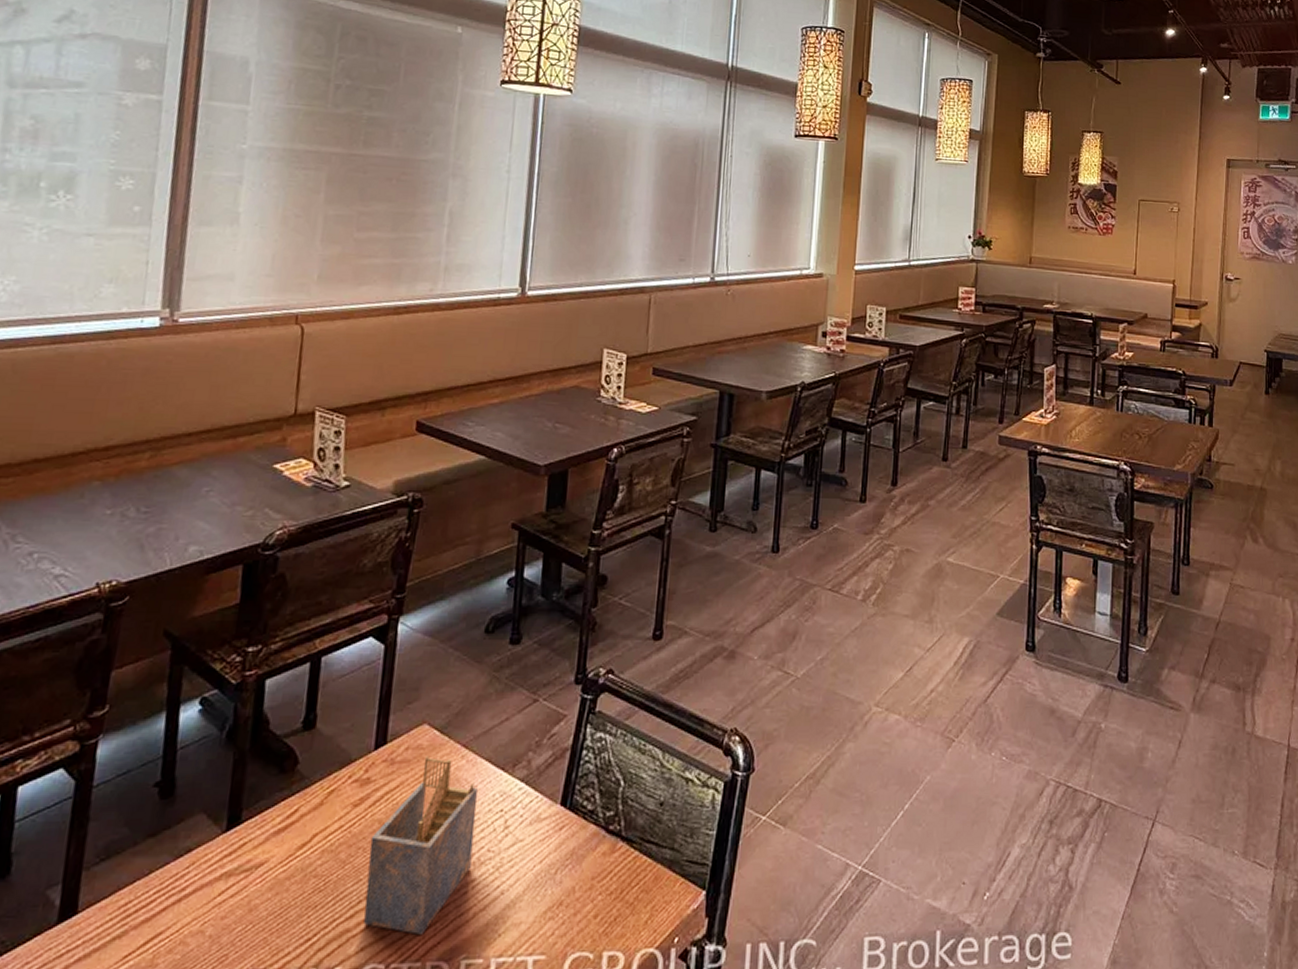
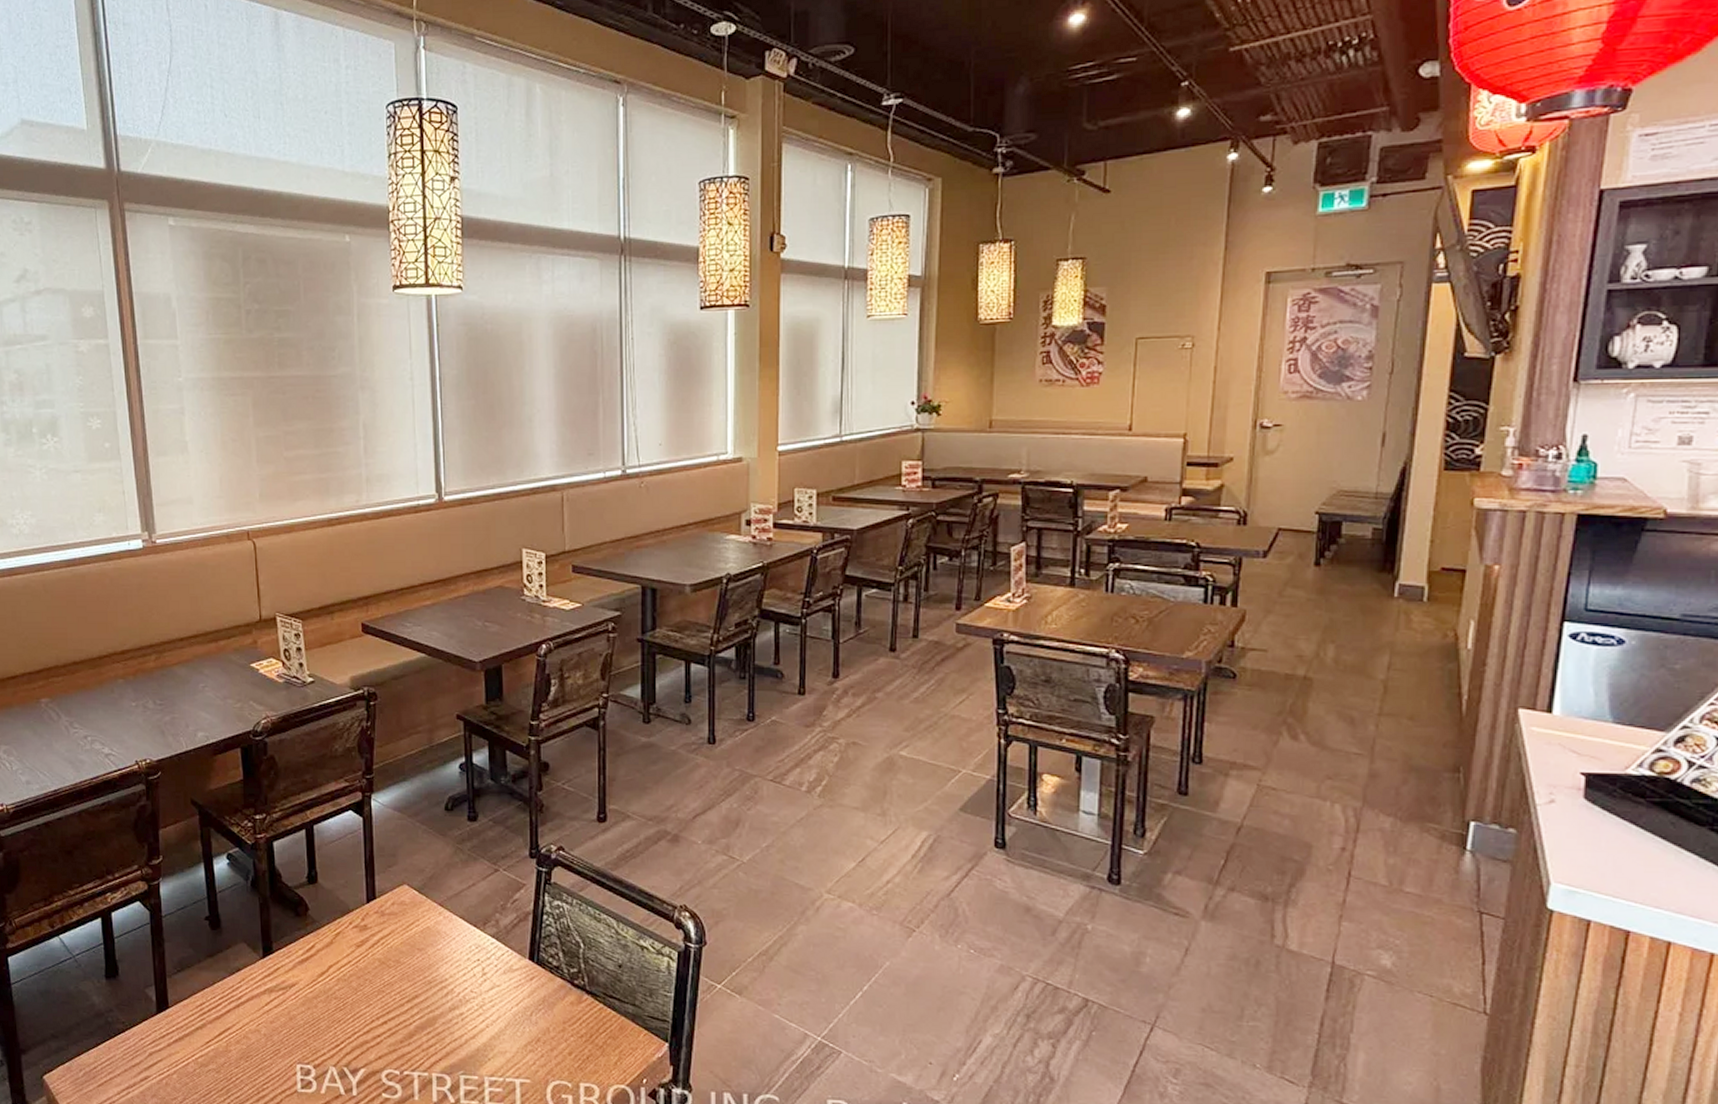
napkin holder: present [363,756,478,935] -> none [374,911,458,1052]

